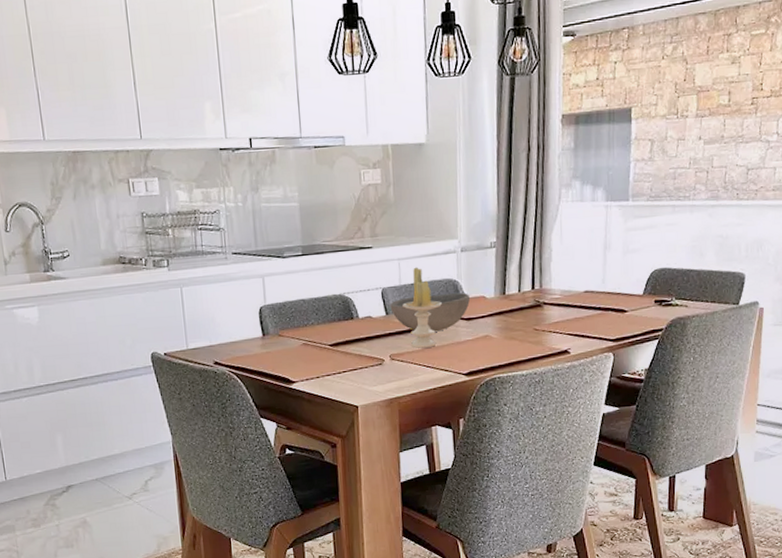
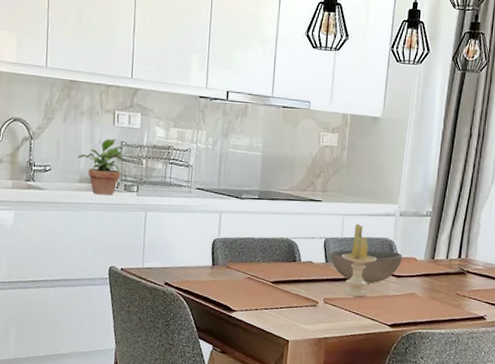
potted plant: none [95,211,148,277] -> present [77,138,124,196]

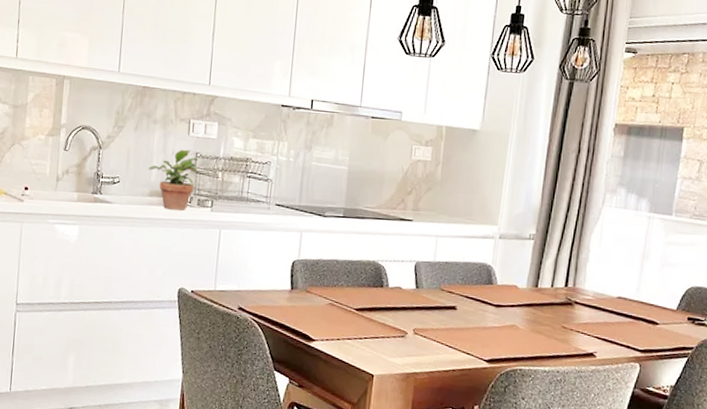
bowl: present [330,249,402,284] -> none [421,274,502,313]
candle: present [340,223,378,297] -> none [432,246,474,328]

